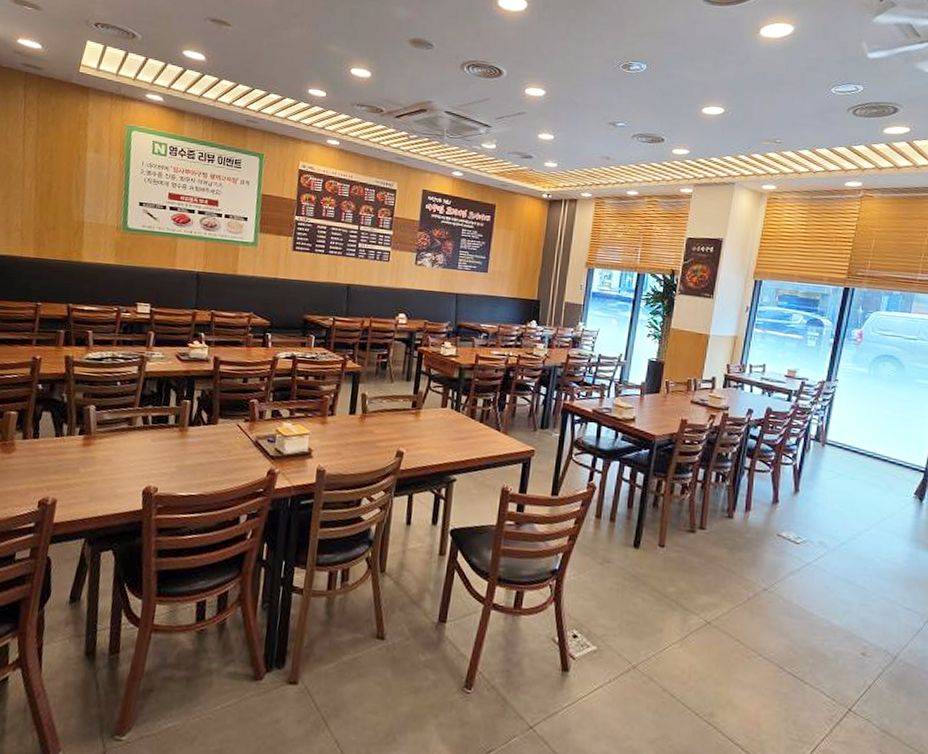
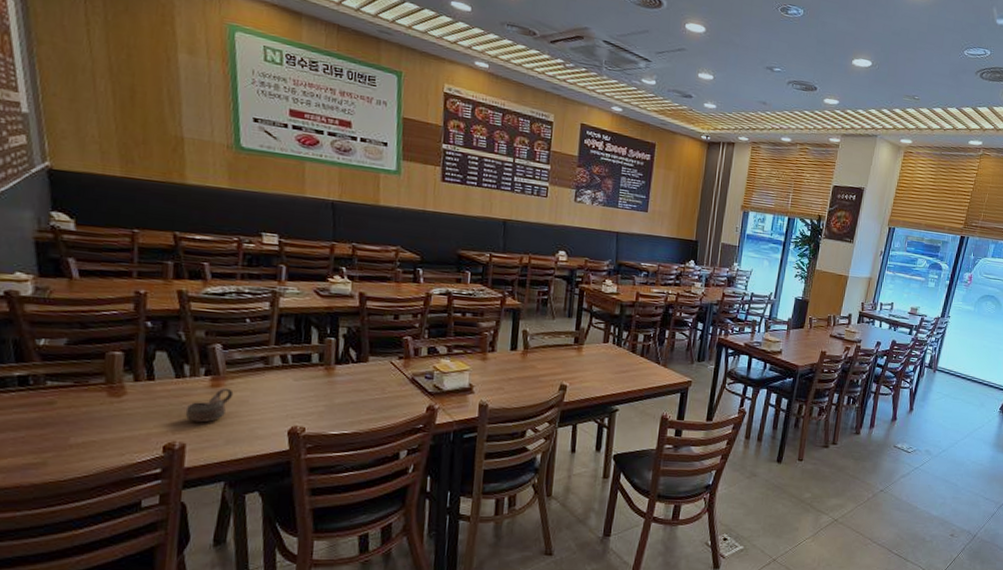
cup: none [59,447,101,480] -> present [185,388,234,423]

